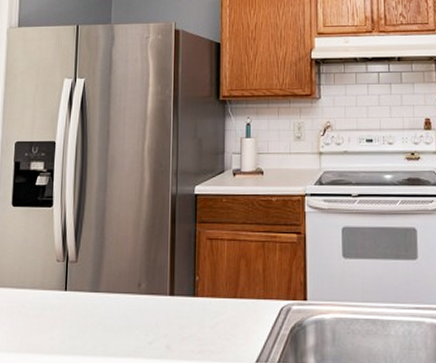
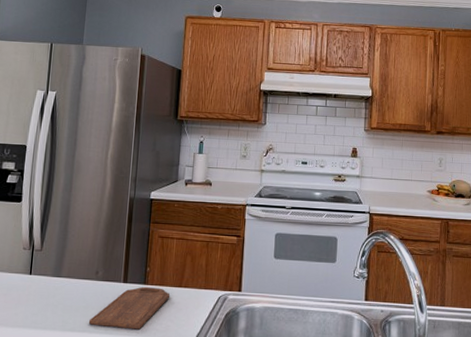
cutting board: none [132,299,225,352] -> present [88,286,170,330]

